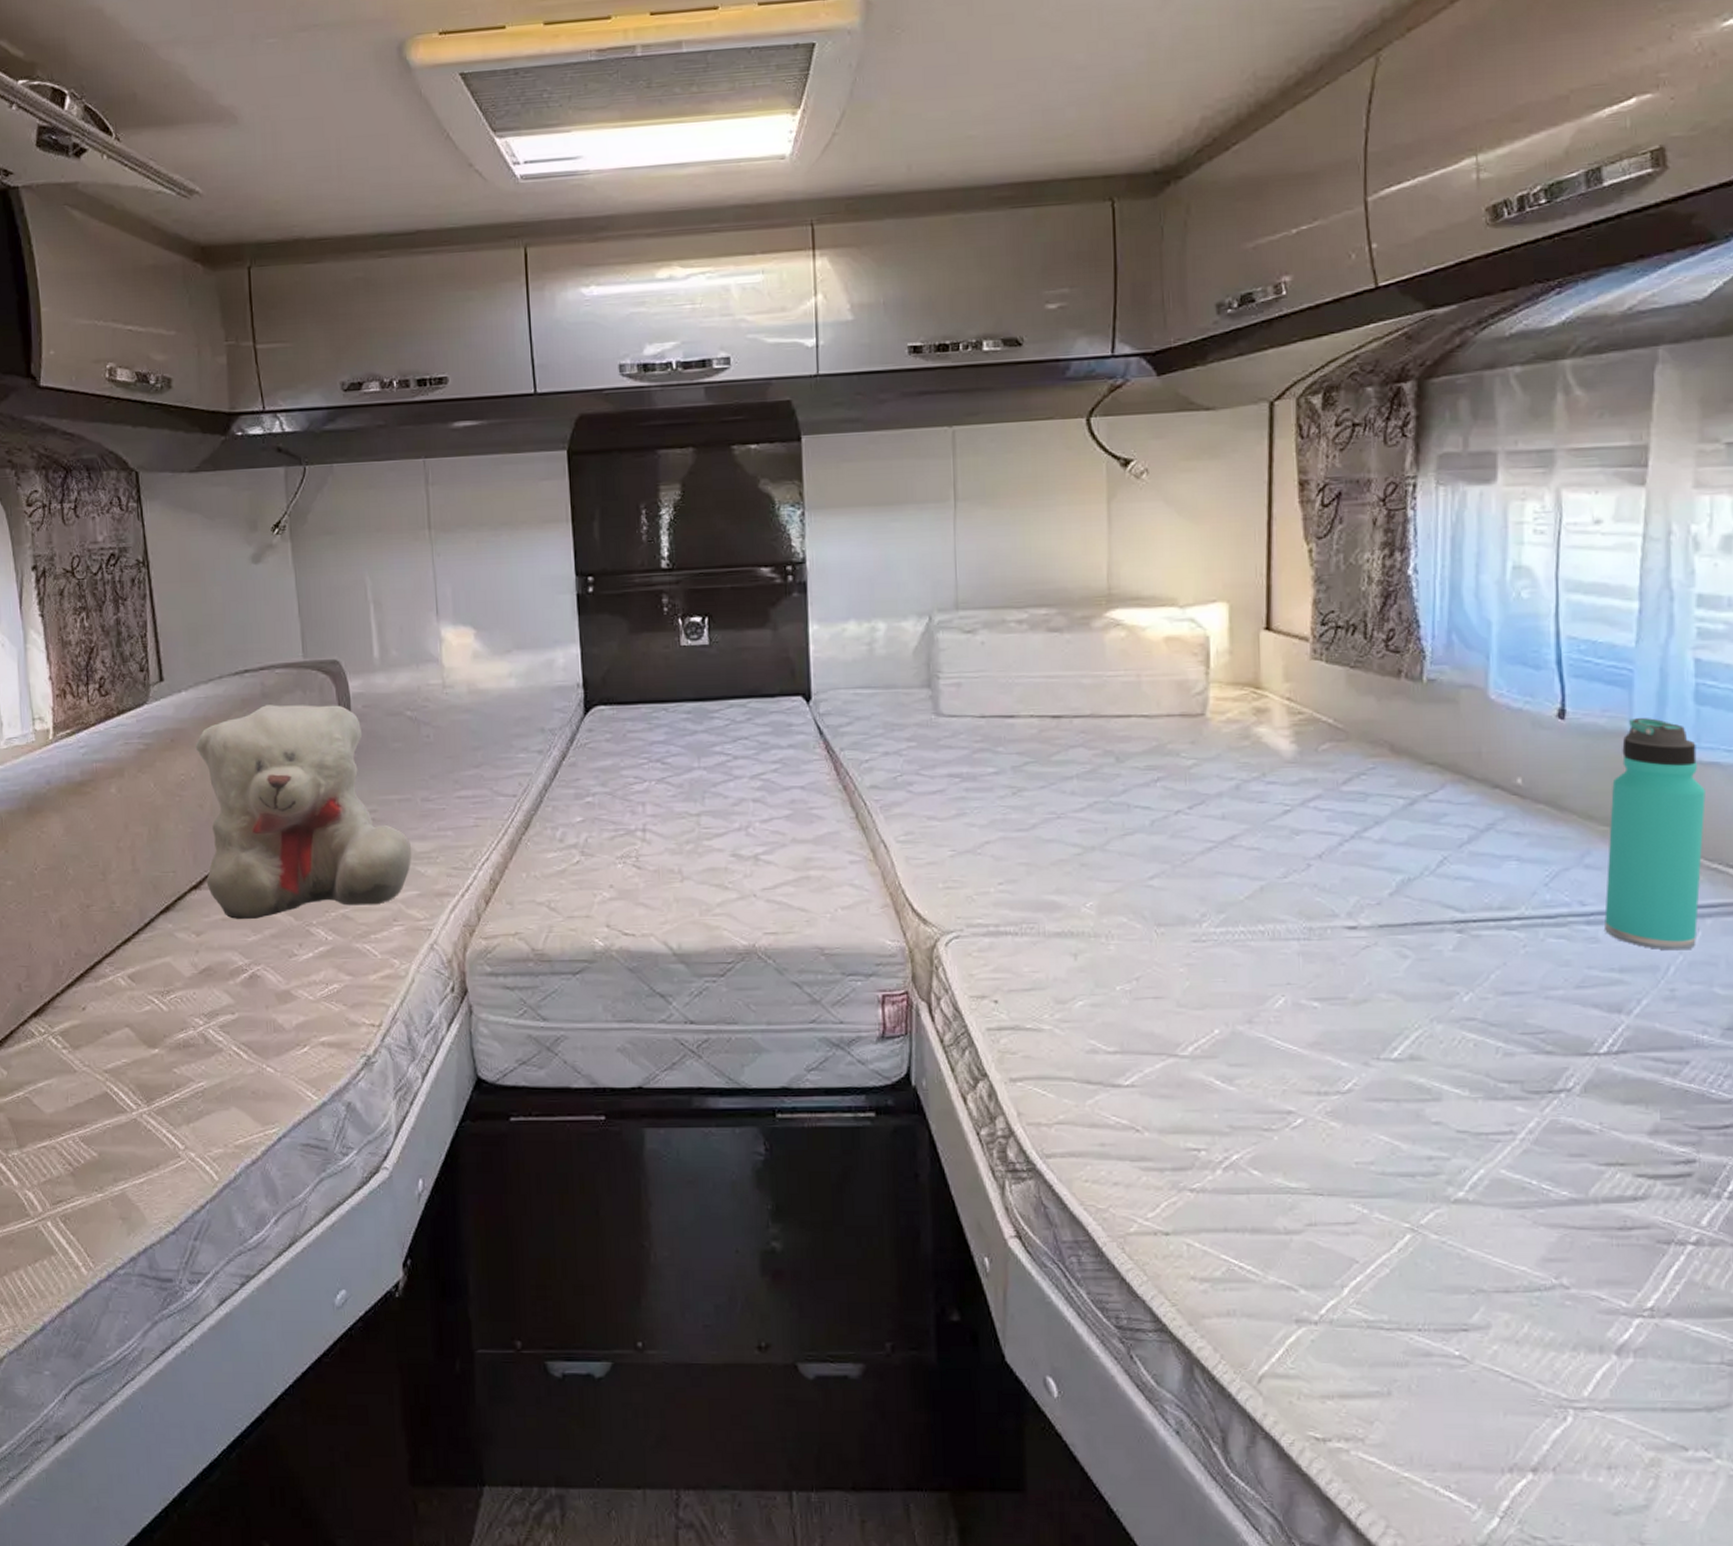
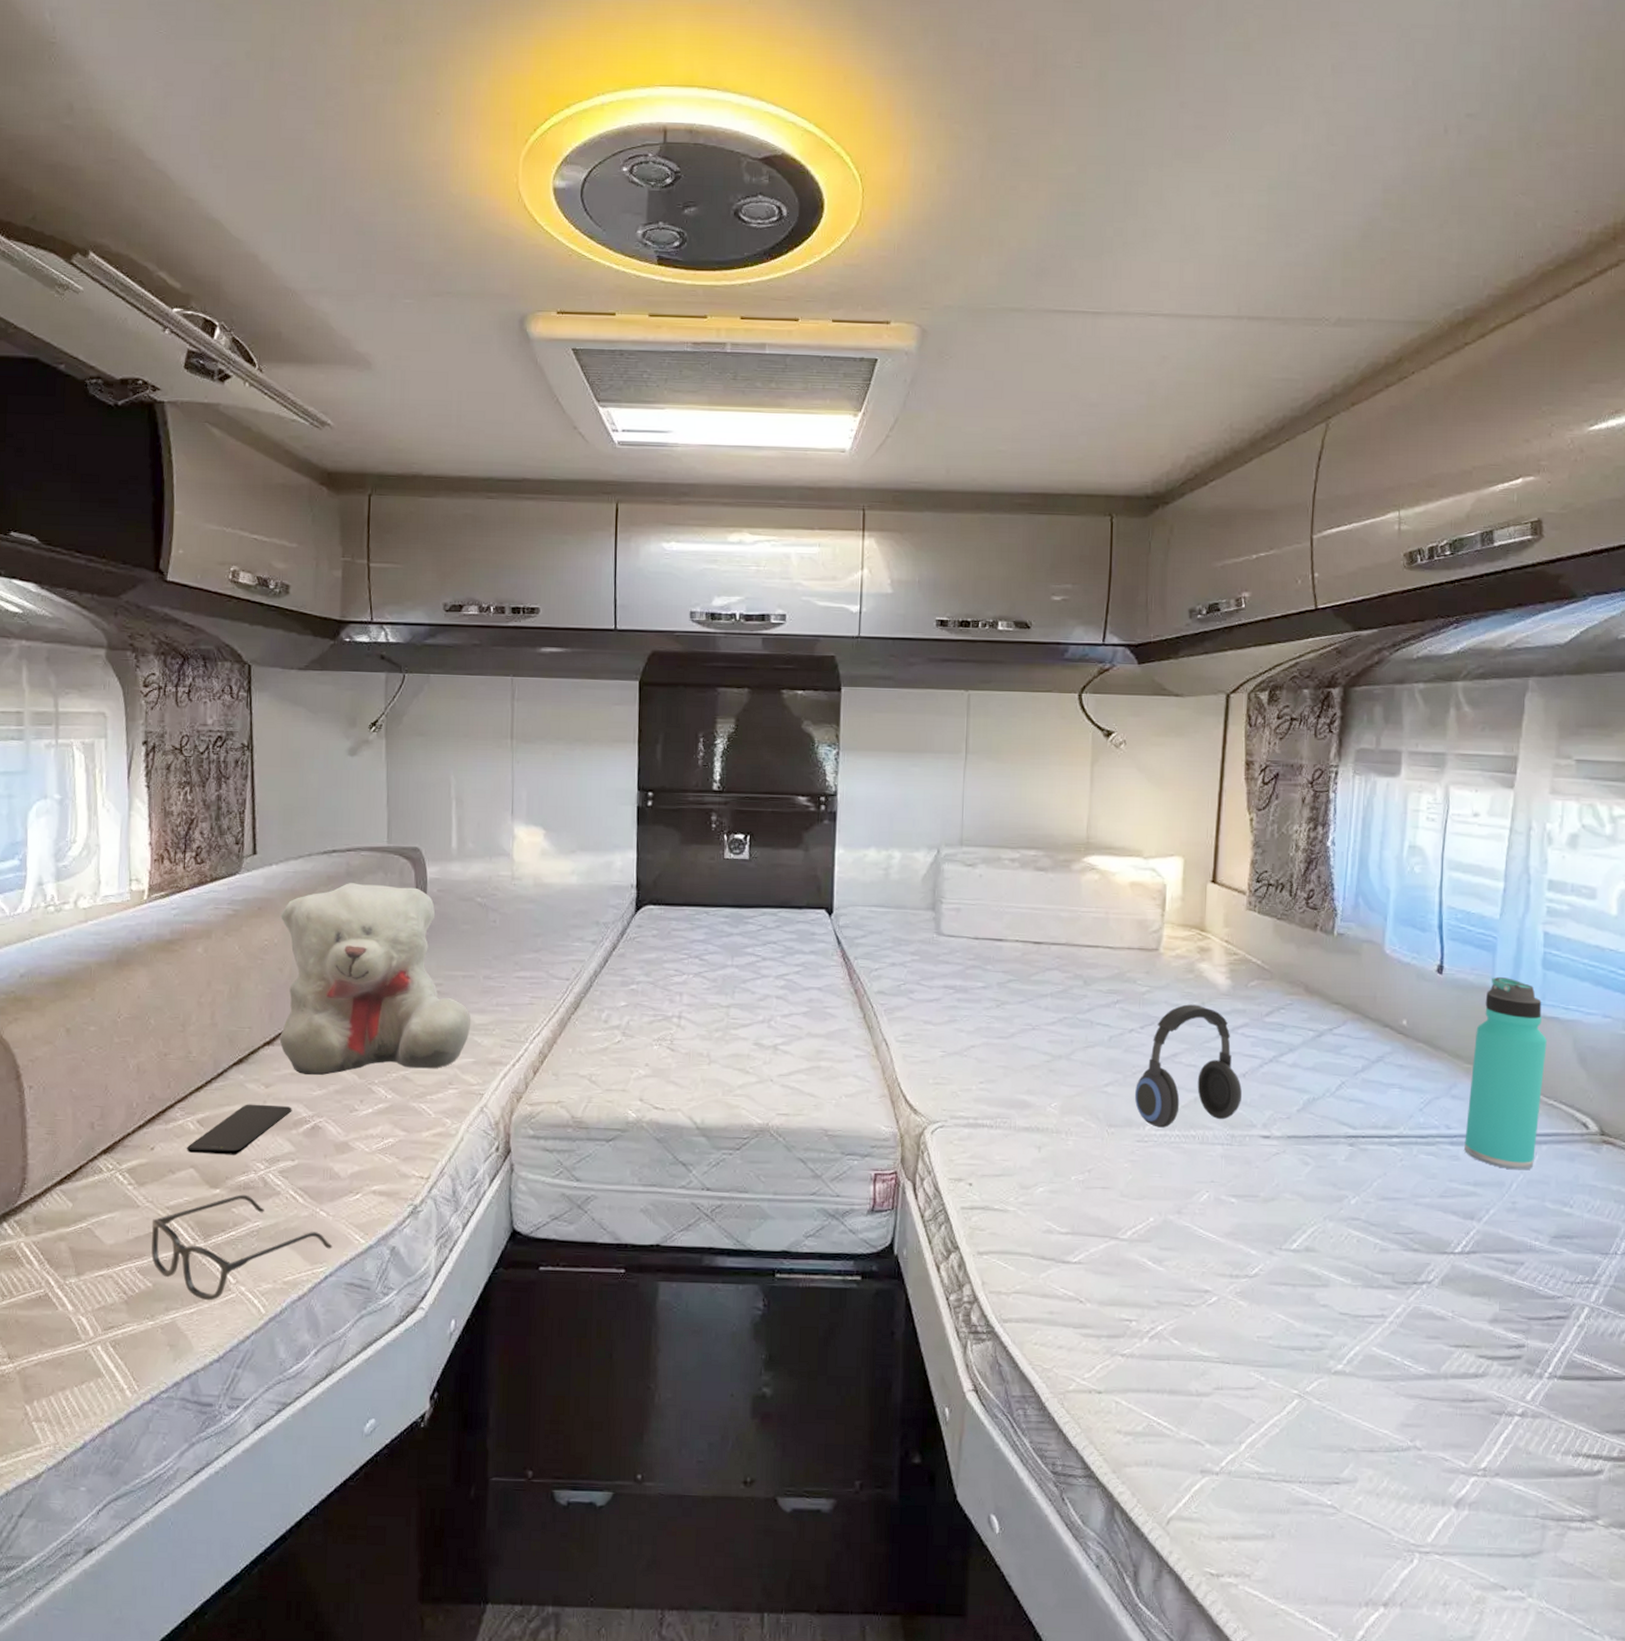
eyeglasses: none [90,1053,284,1169] -> present [151,1194,333,1301]
smartphone: none [120,954,227,1012] -> present [187,1104,292,1155]
headphones: none [1186,776,1320,924] -> present [1134,1004,1243,1128]

